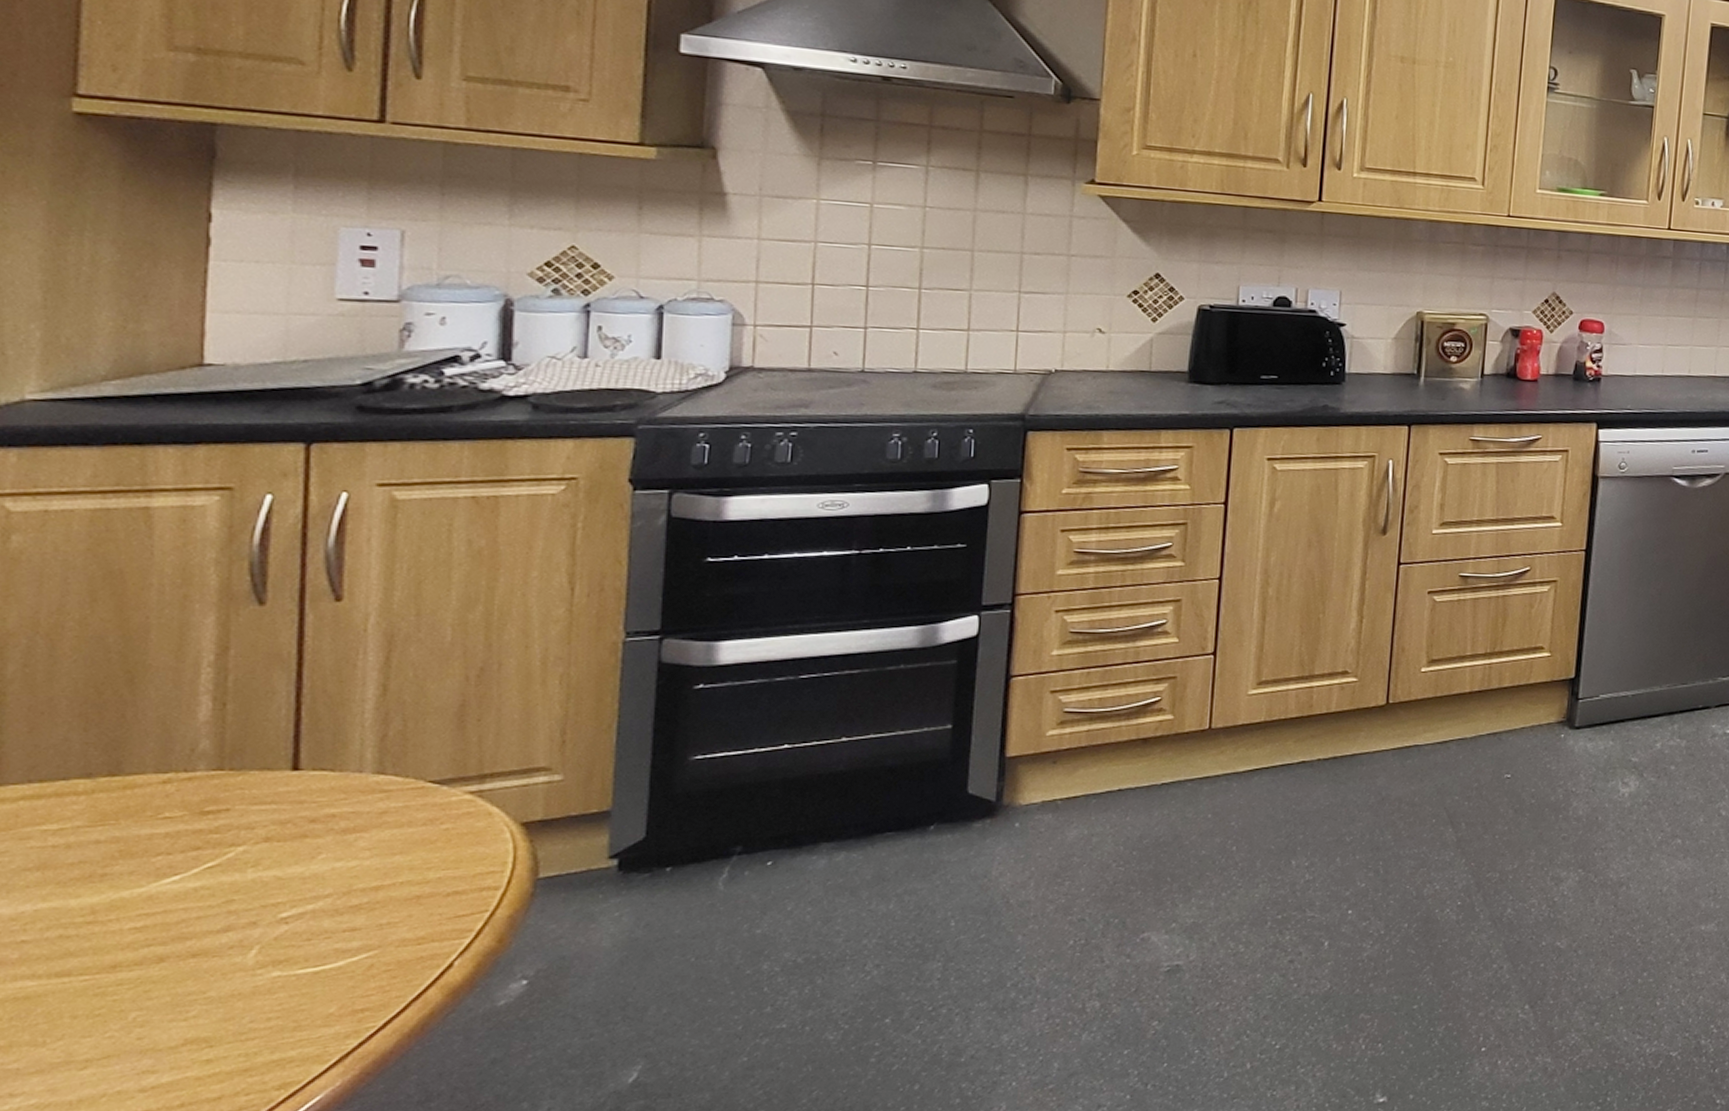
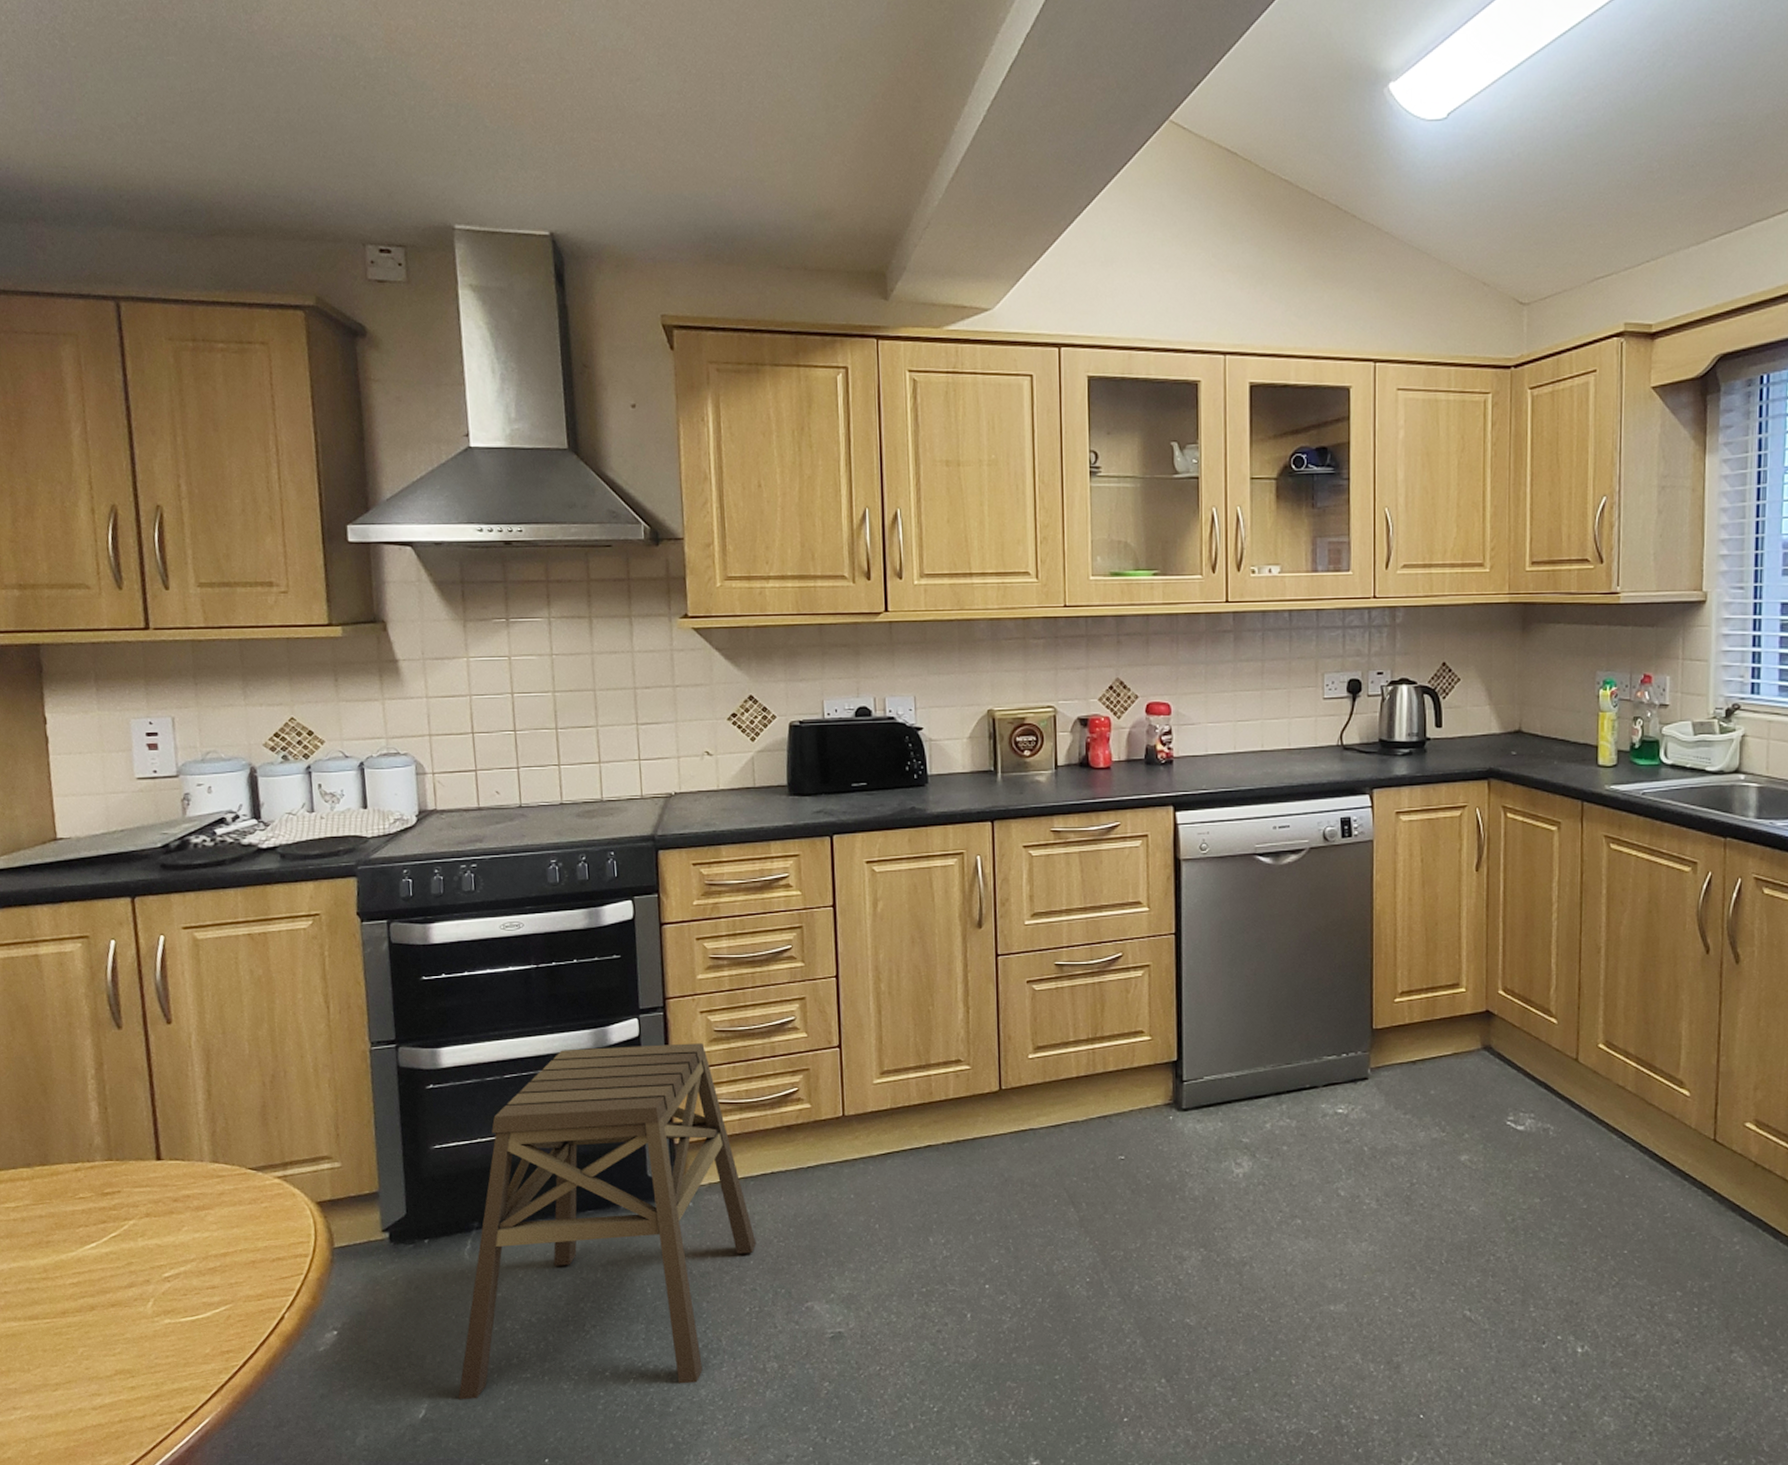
stool: none [685,645,1091,1059] -> present [458,1043,757,1400]

